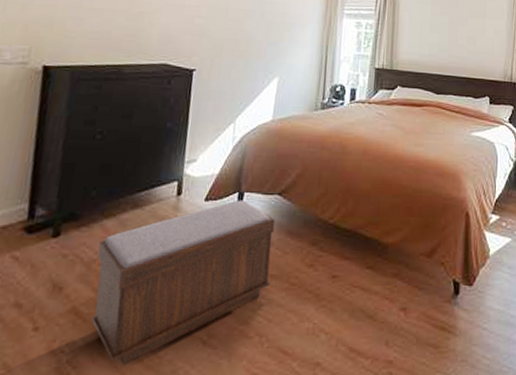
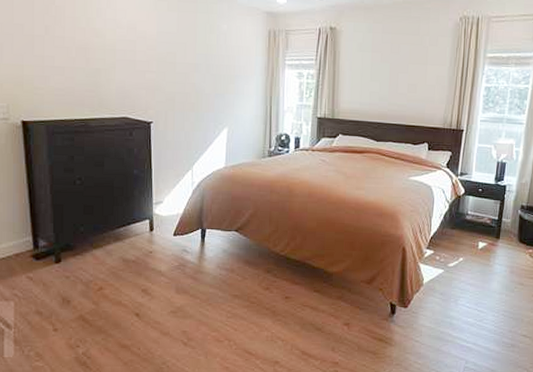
bench: present [91,200,276,365] -> none [93,235,235,357]

